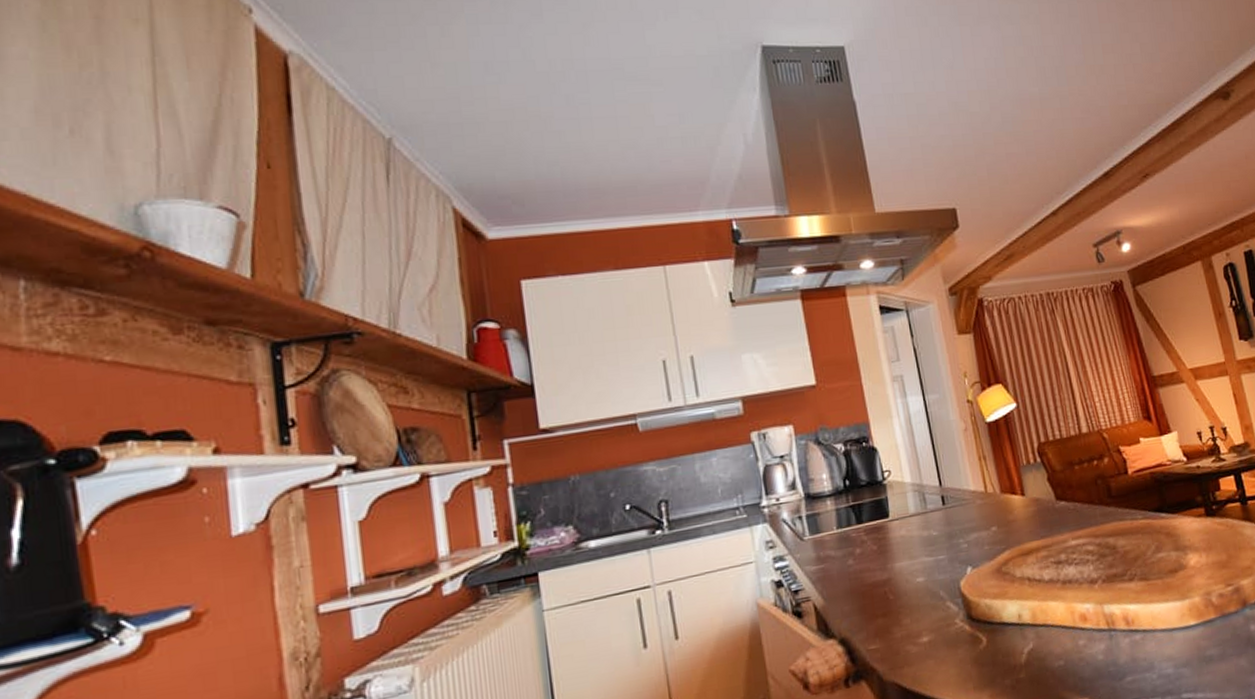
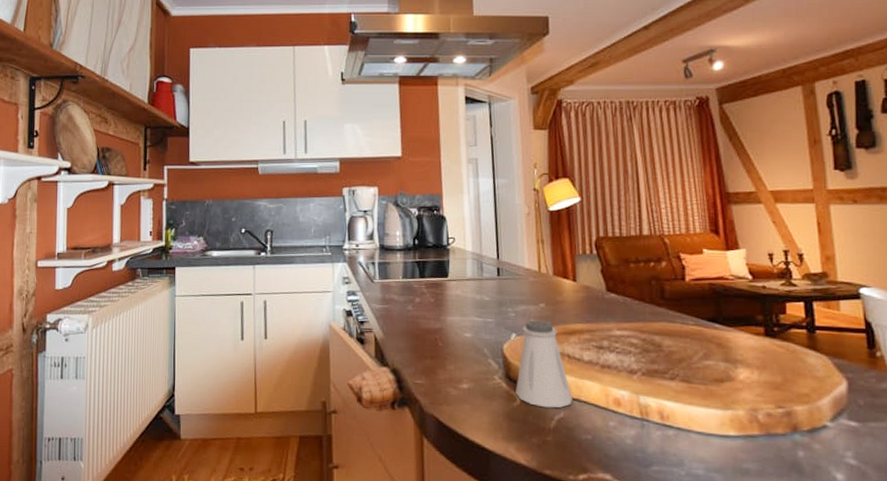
saltshaker: none [977,545,1040,643] -> present [516,320,573,408]

